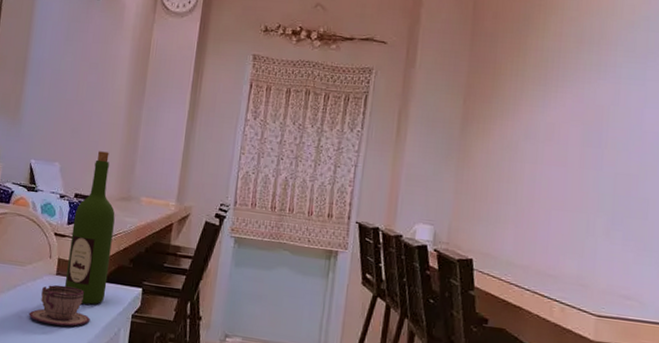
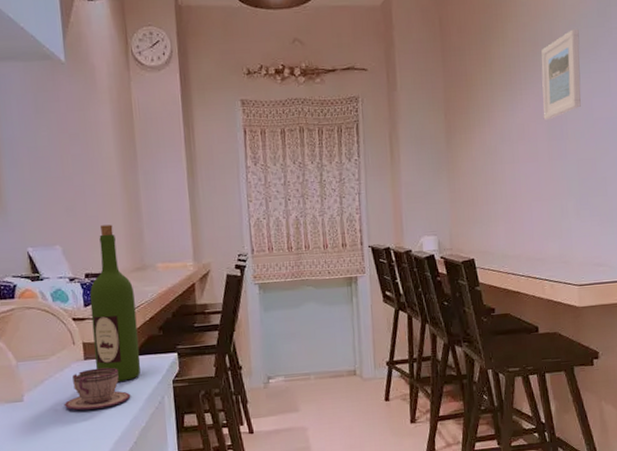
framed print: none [579,31,637,124] -> present [541,29,581,120]

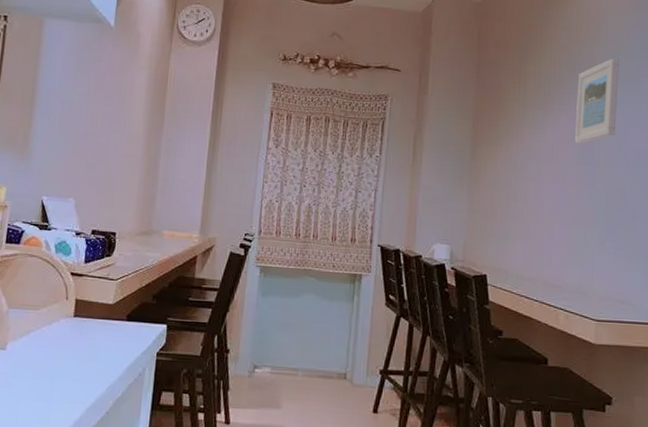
teacup: present [64,367,131,410] -> none [44,327,113,371]
wine bottle: present [89,224,141,382] -> none [83,185,136,346]

